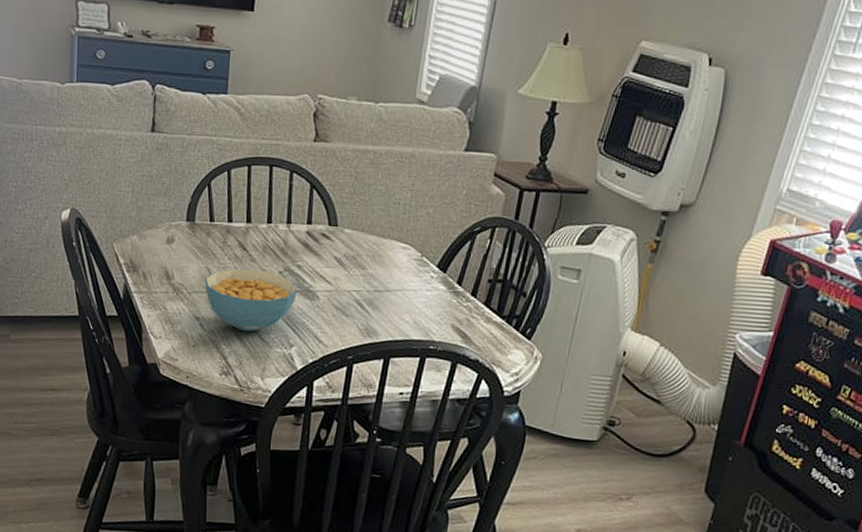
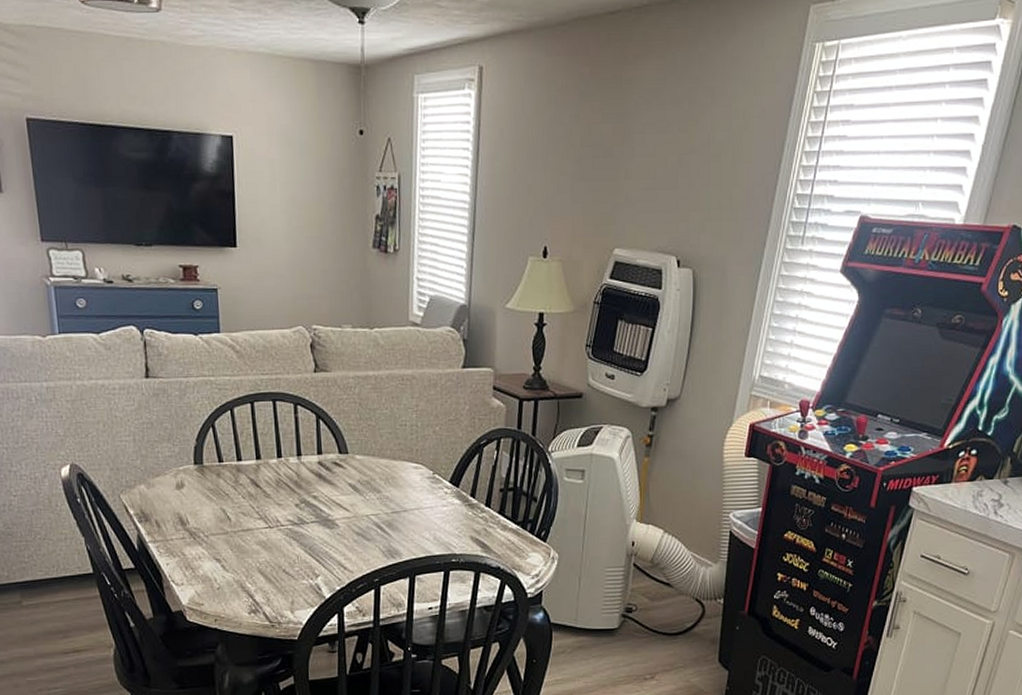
cereal bowl: present [205,268,297,332] -> none [221,505,316,567]

